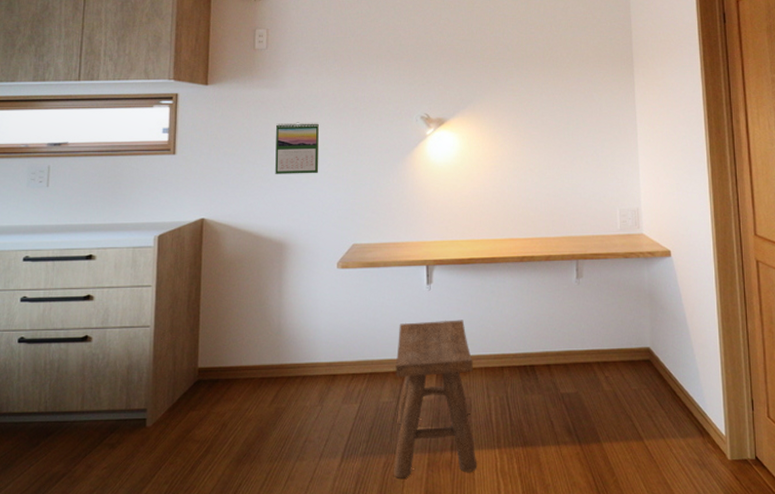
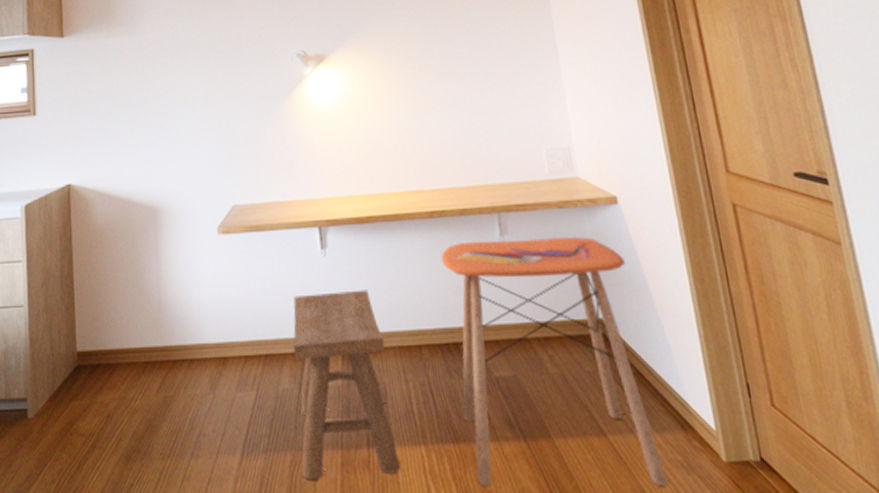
calendar: present [275,122,320,174] -> none [138,69,189,131]
side table: none [527,281,686,482] -> present [441,237,668,487]

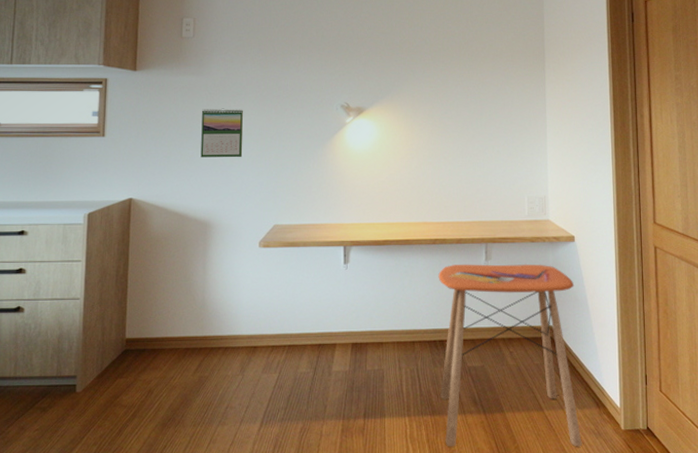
calendar: none [138,69,189,131] -> present [200,108,244,158]
stool: present [293,290,401,480] -> none [309,297,388,443]

